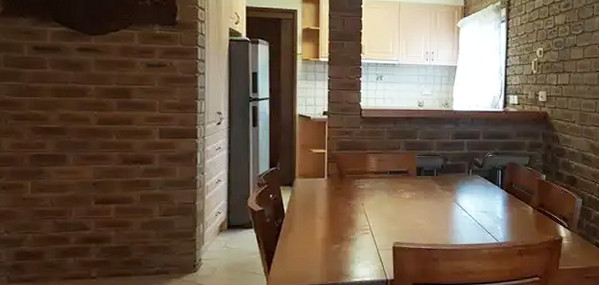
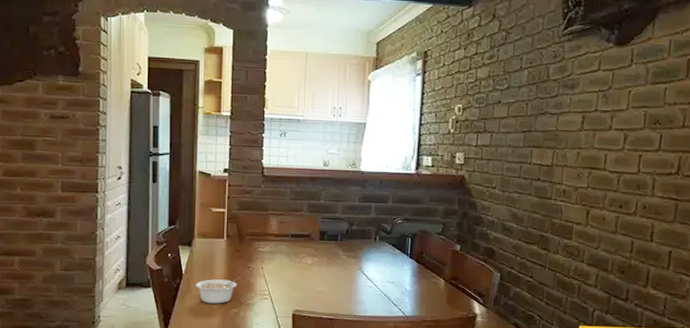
legume: none [298,214,341,241] -> present [196,277,240,304]

